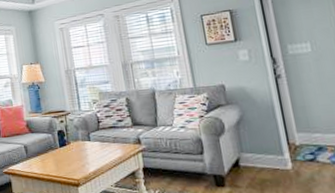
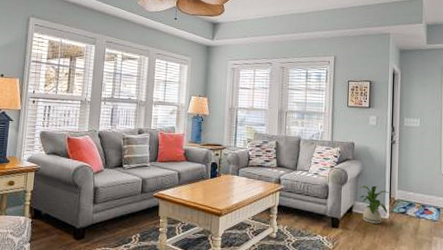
house plant: none [241,131,290,178] -> present [358,185,392,225]

